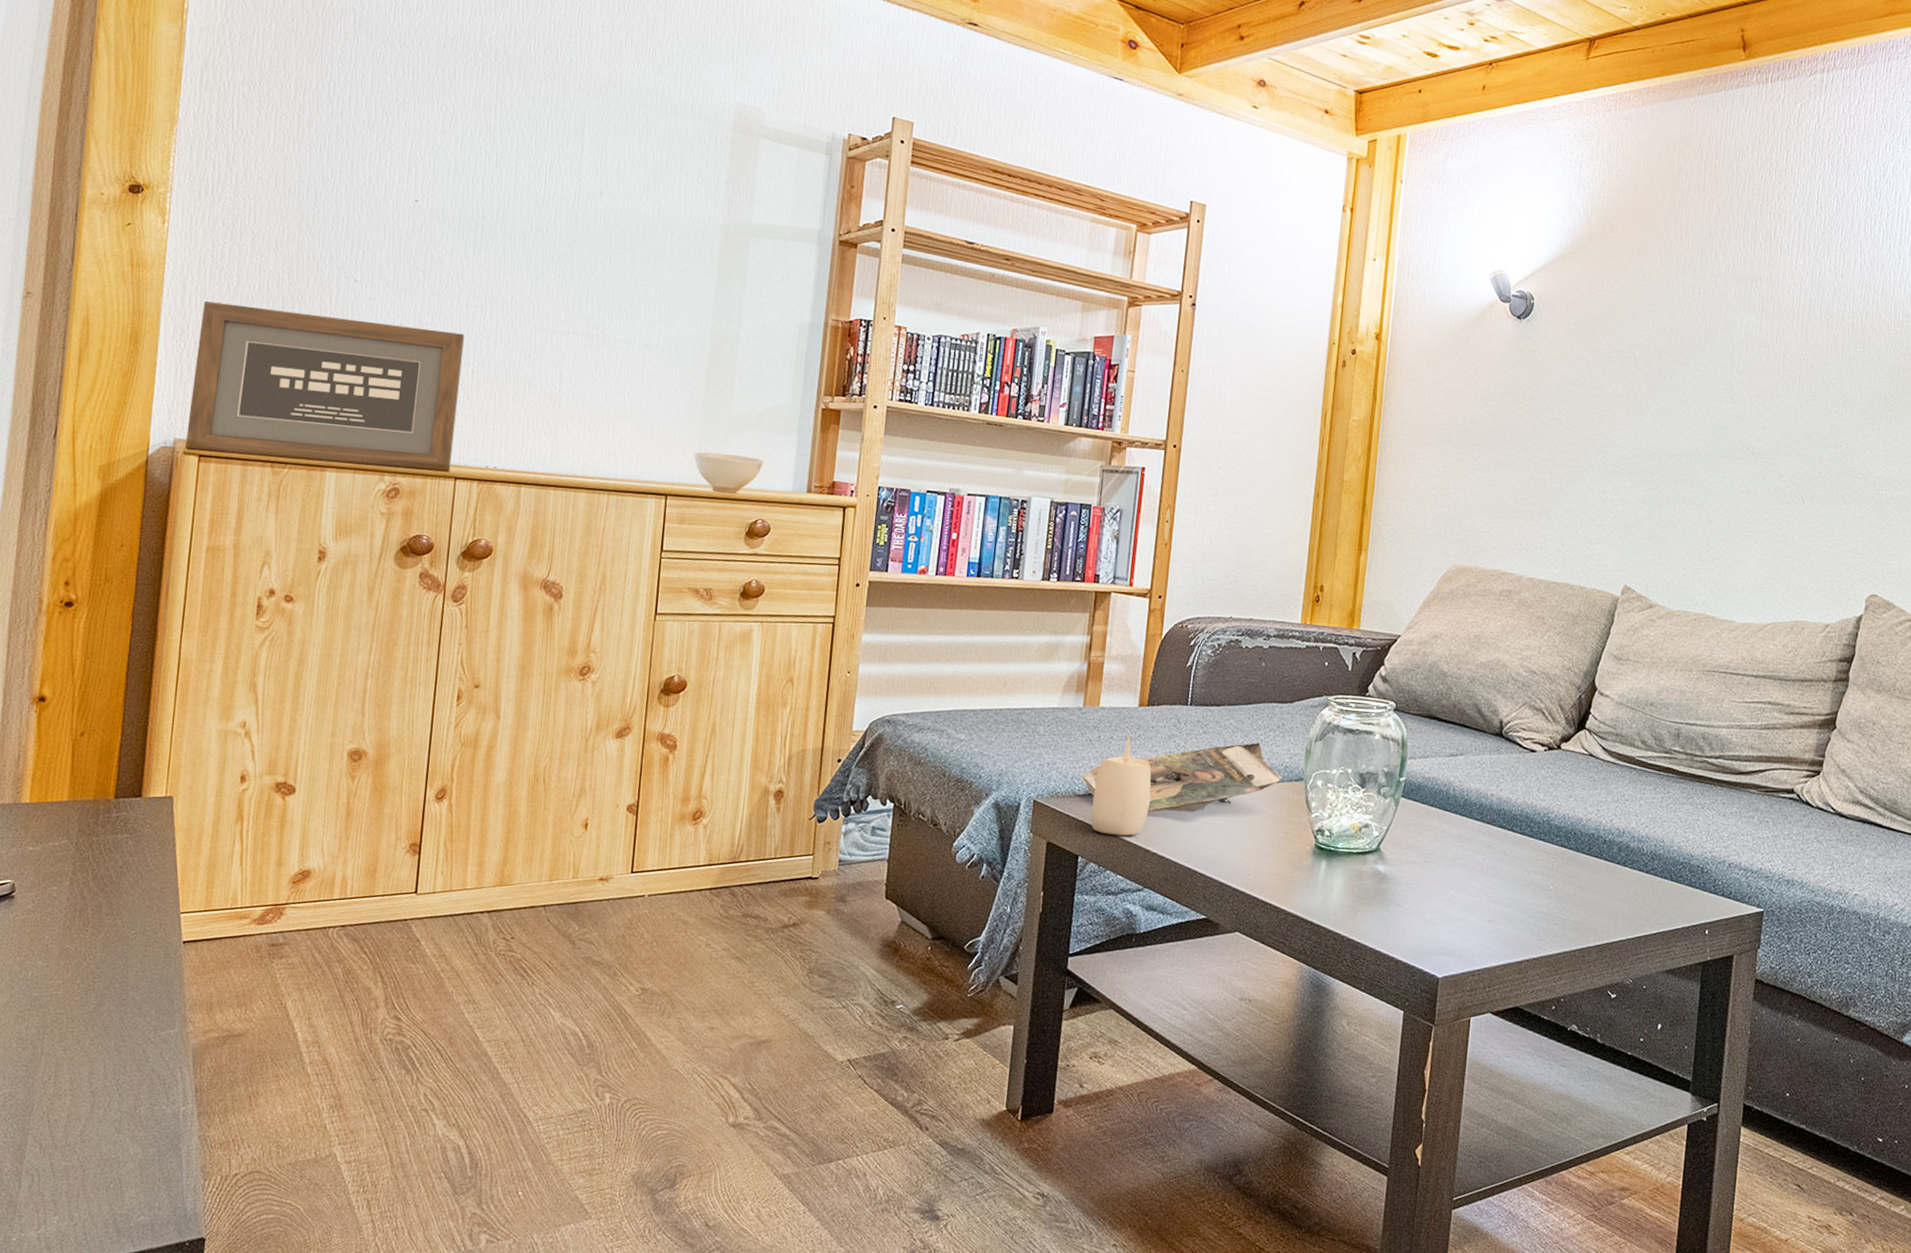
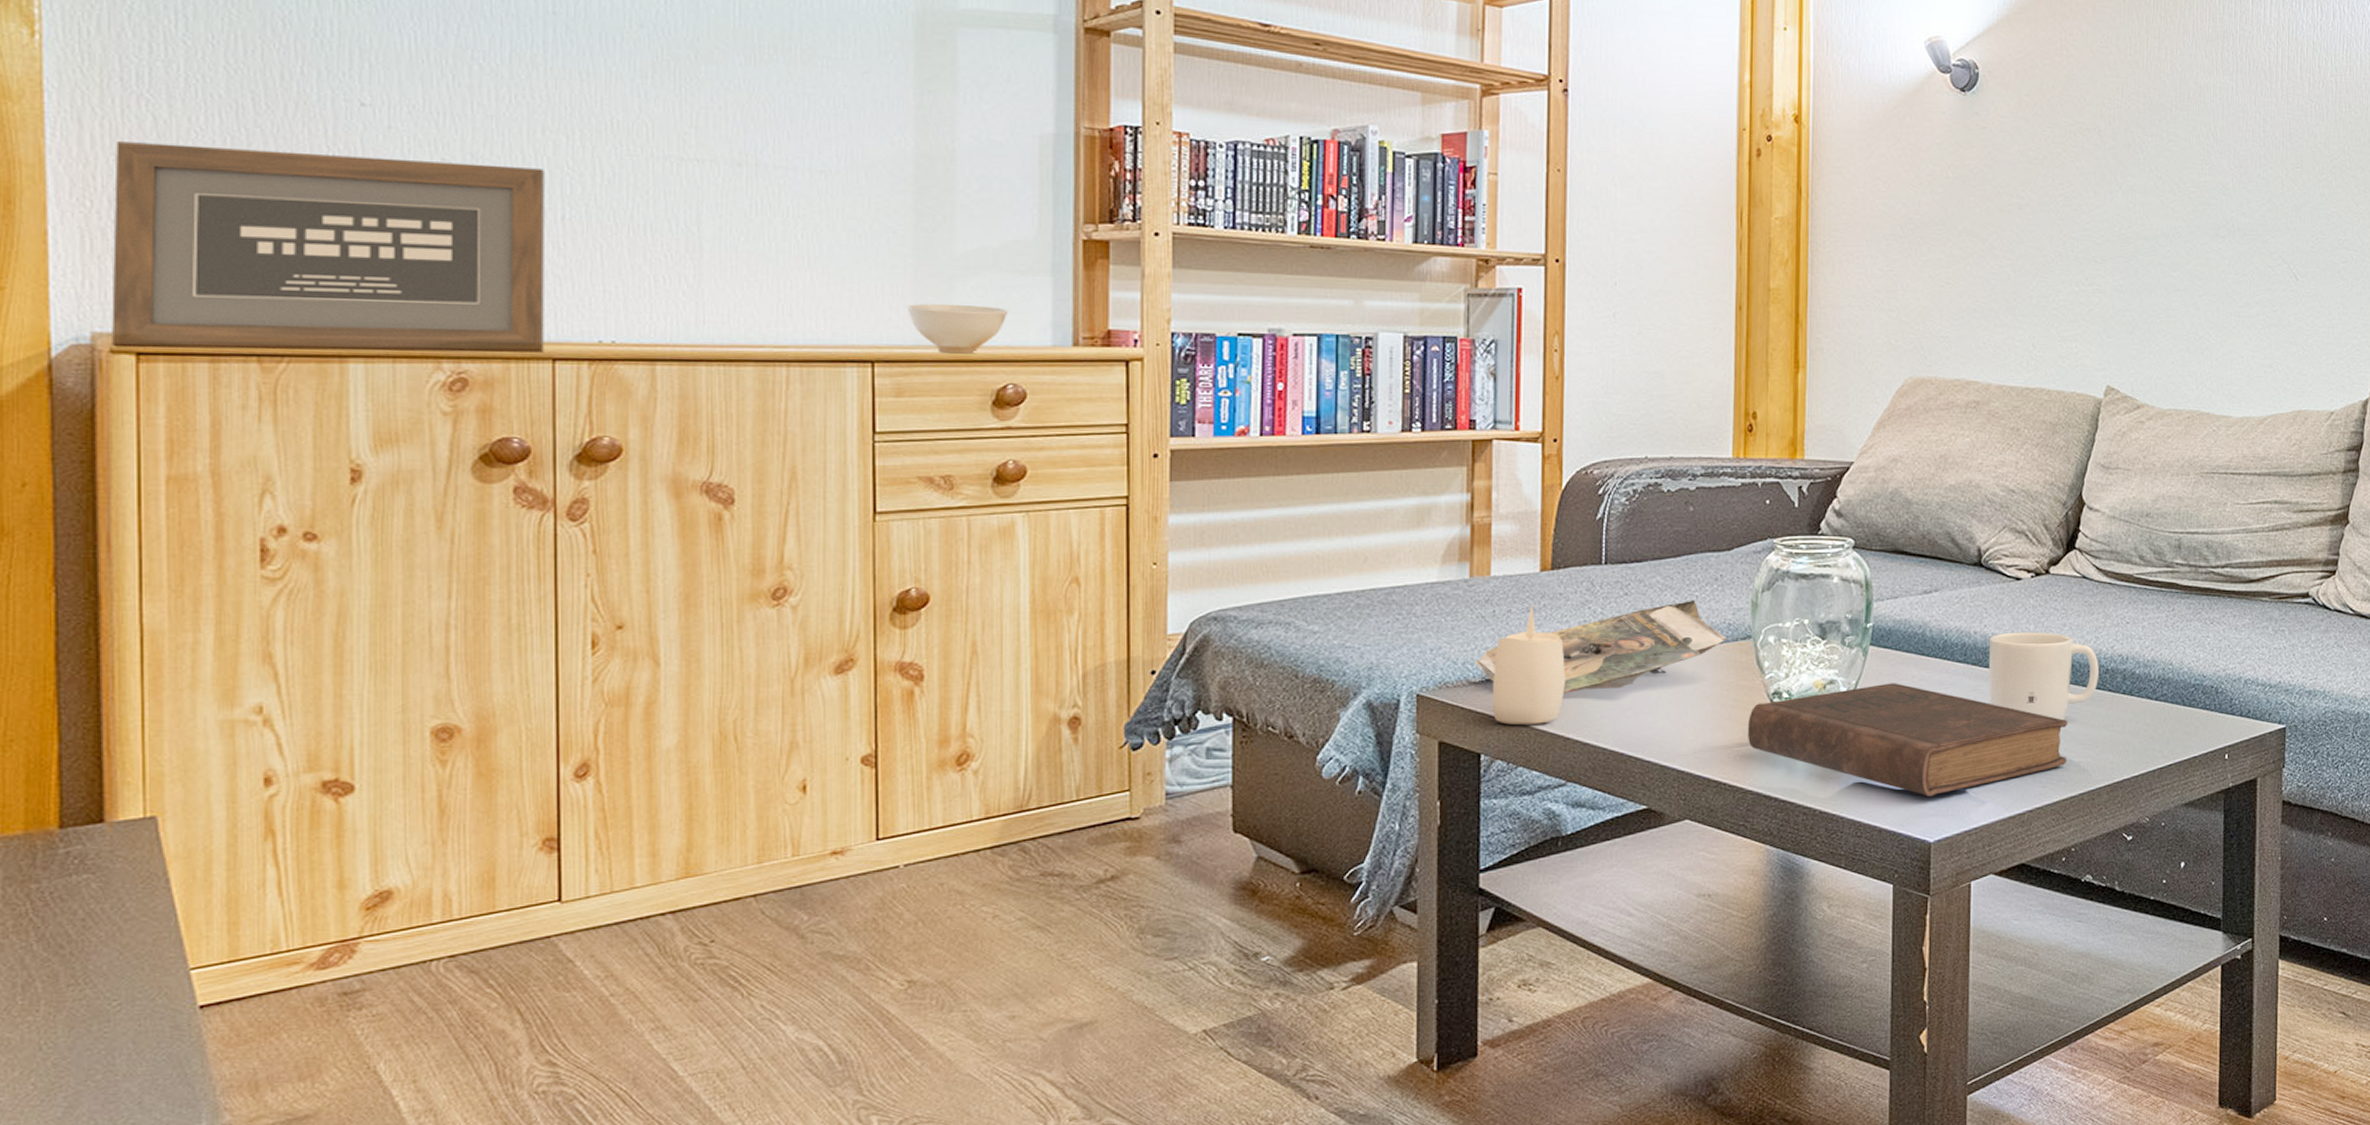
book: none [1293,832,1566,937] -> present [1748,683,2067,797]
mug: none [1498,798,1598,882] -> present [1988,632,2099,721]

